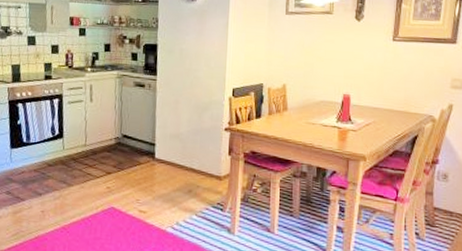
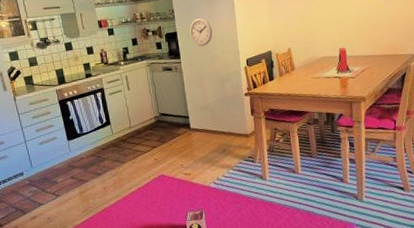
wall clock: none [172,32,199,66] -> present [190,17,213,47]

